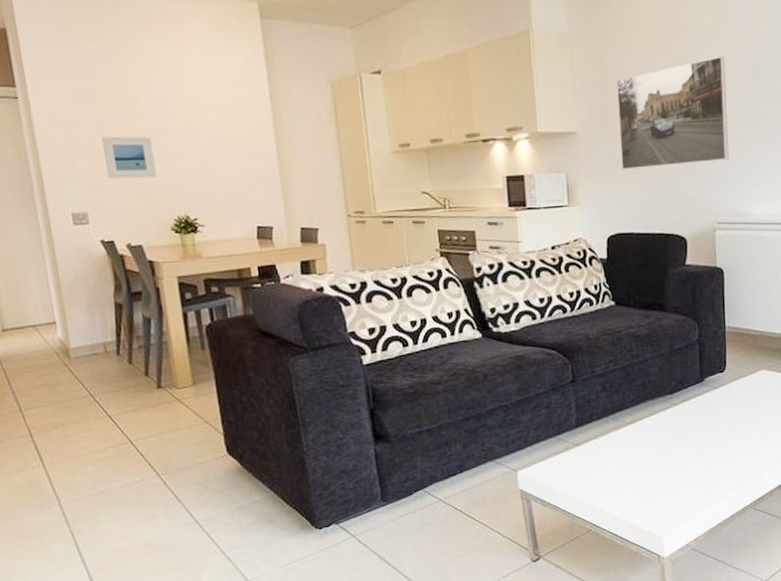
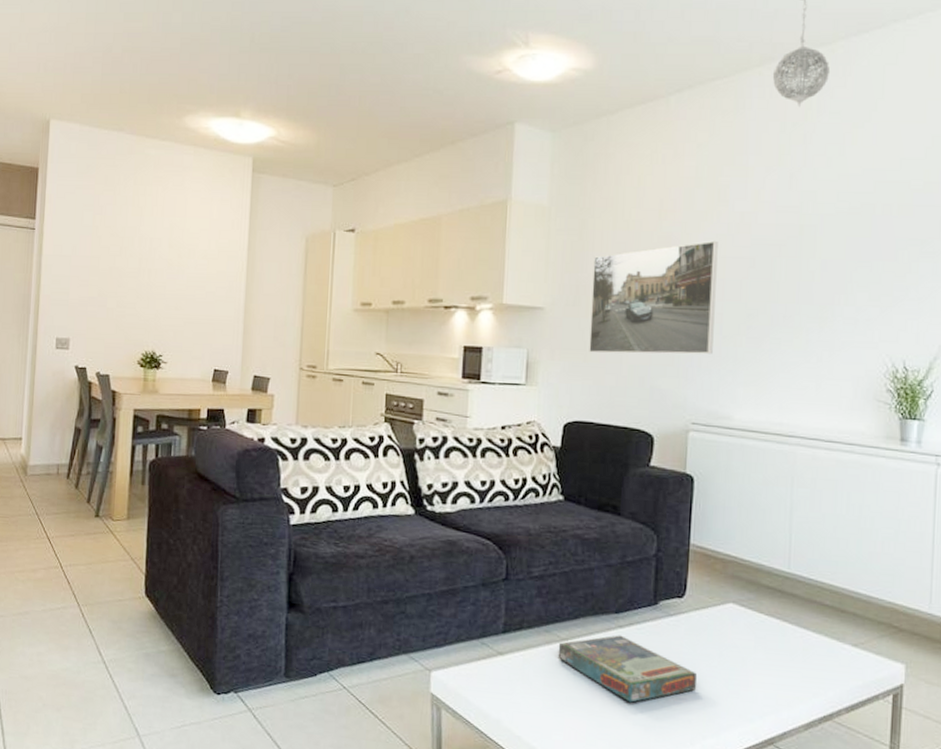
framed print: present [102,136,157,179] -> none [93,270,136,313]
board game: none [625,411,742,465] -> present [557,635,698,703]

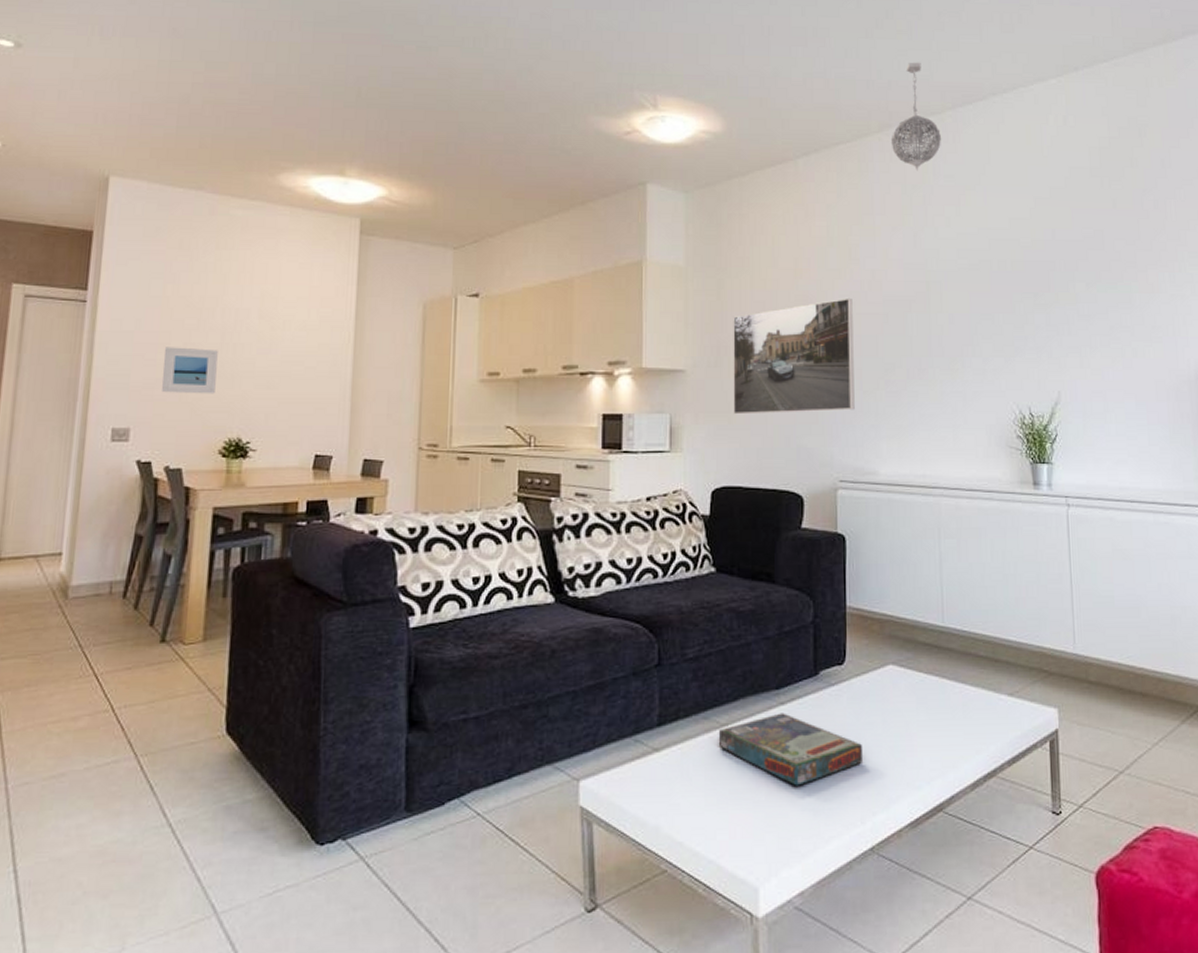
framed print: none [93,270,136,313] -> present [162,347,218,394]

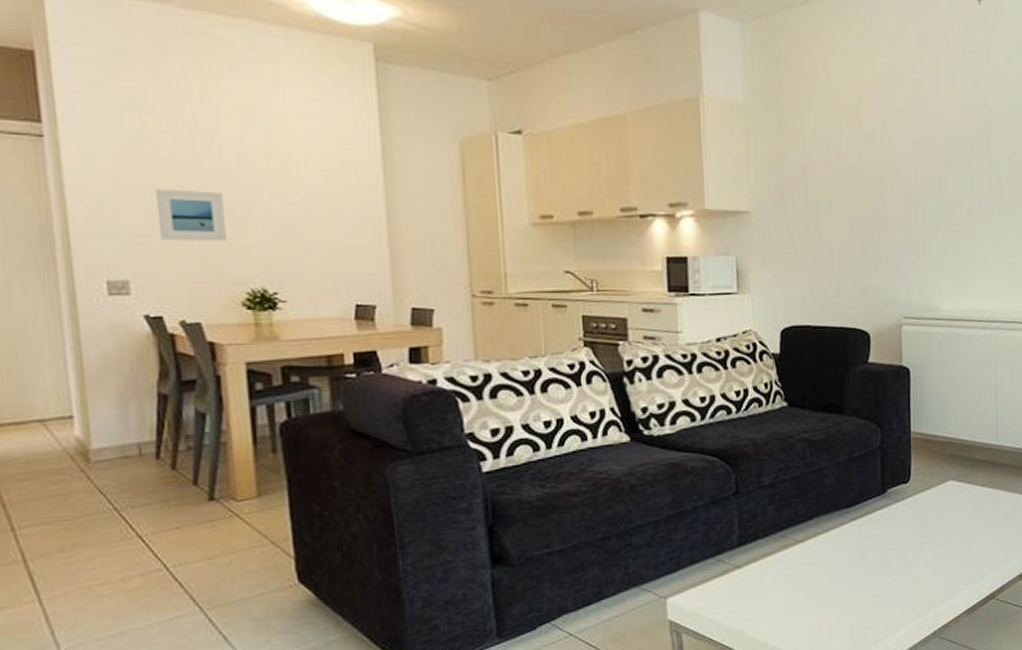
board game: present [718,713,863,786] -> none [795,527,927,588]
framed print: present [733,297,855,415] -> none [796,137,918,256]

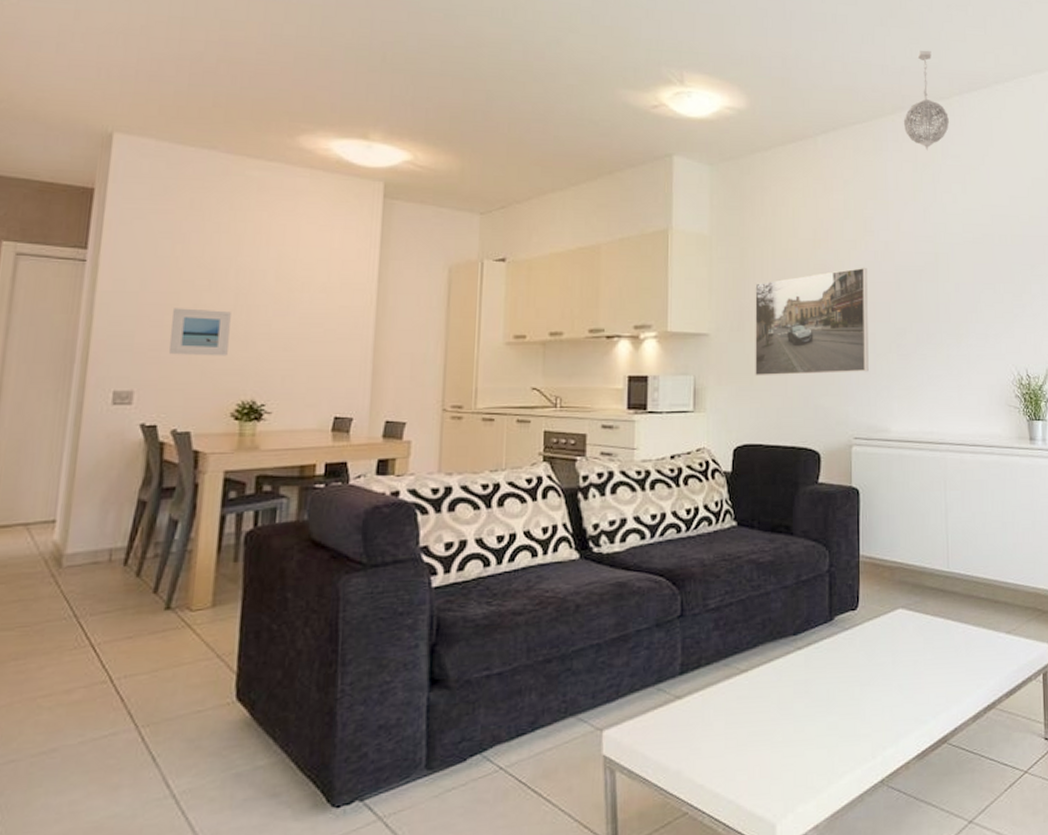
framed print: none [796,137,918,256] -> present [755,267,869,376]

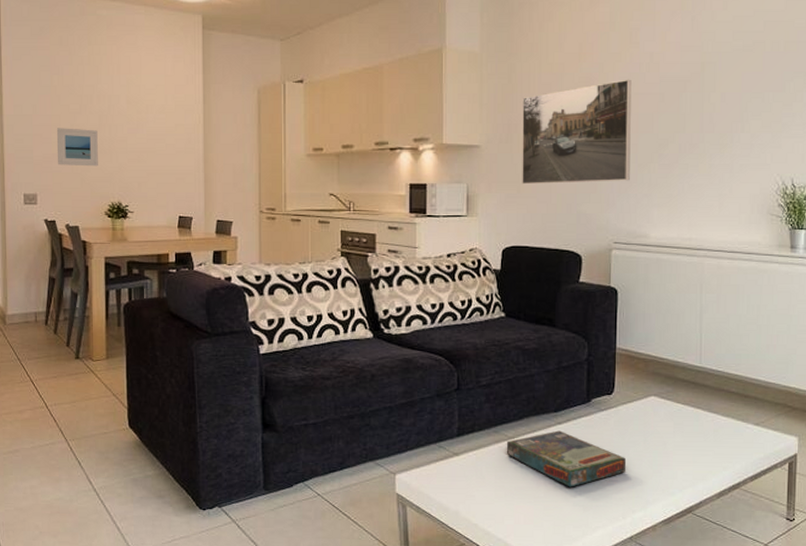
board game: none [738,657,875,726] -> present [506,430,627,487]

